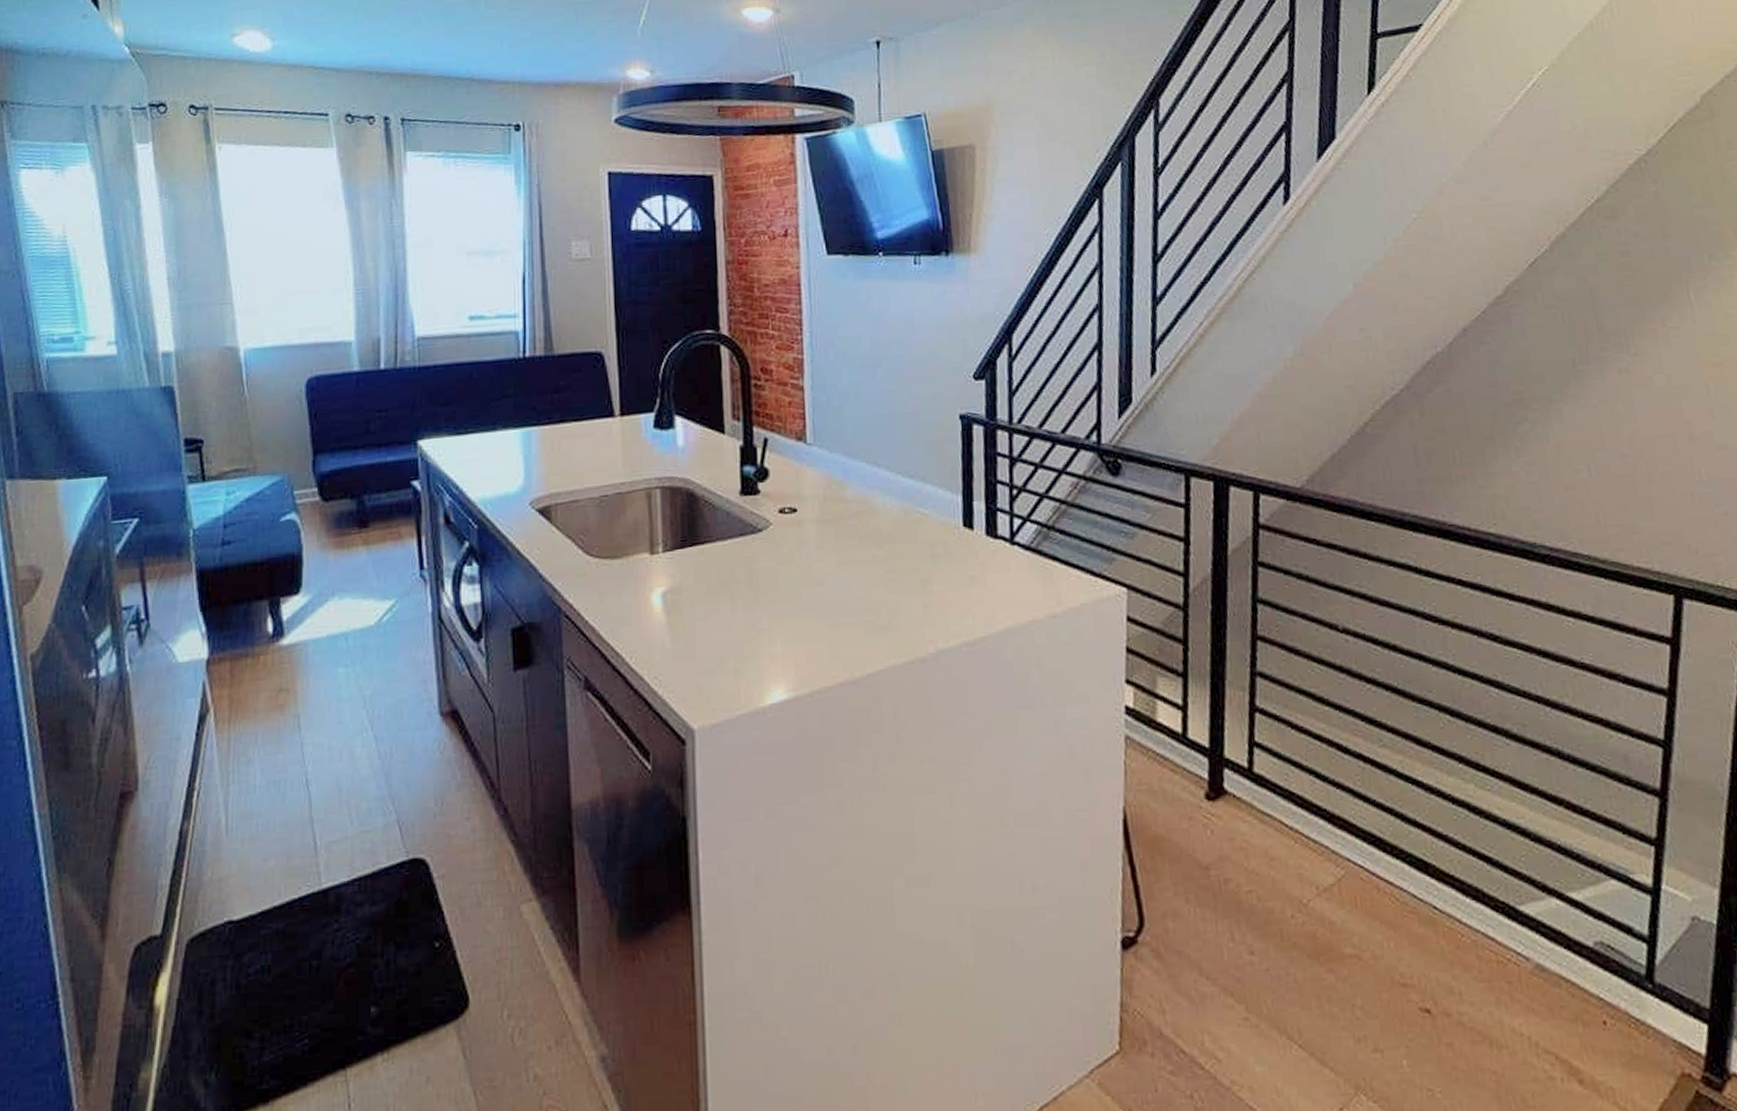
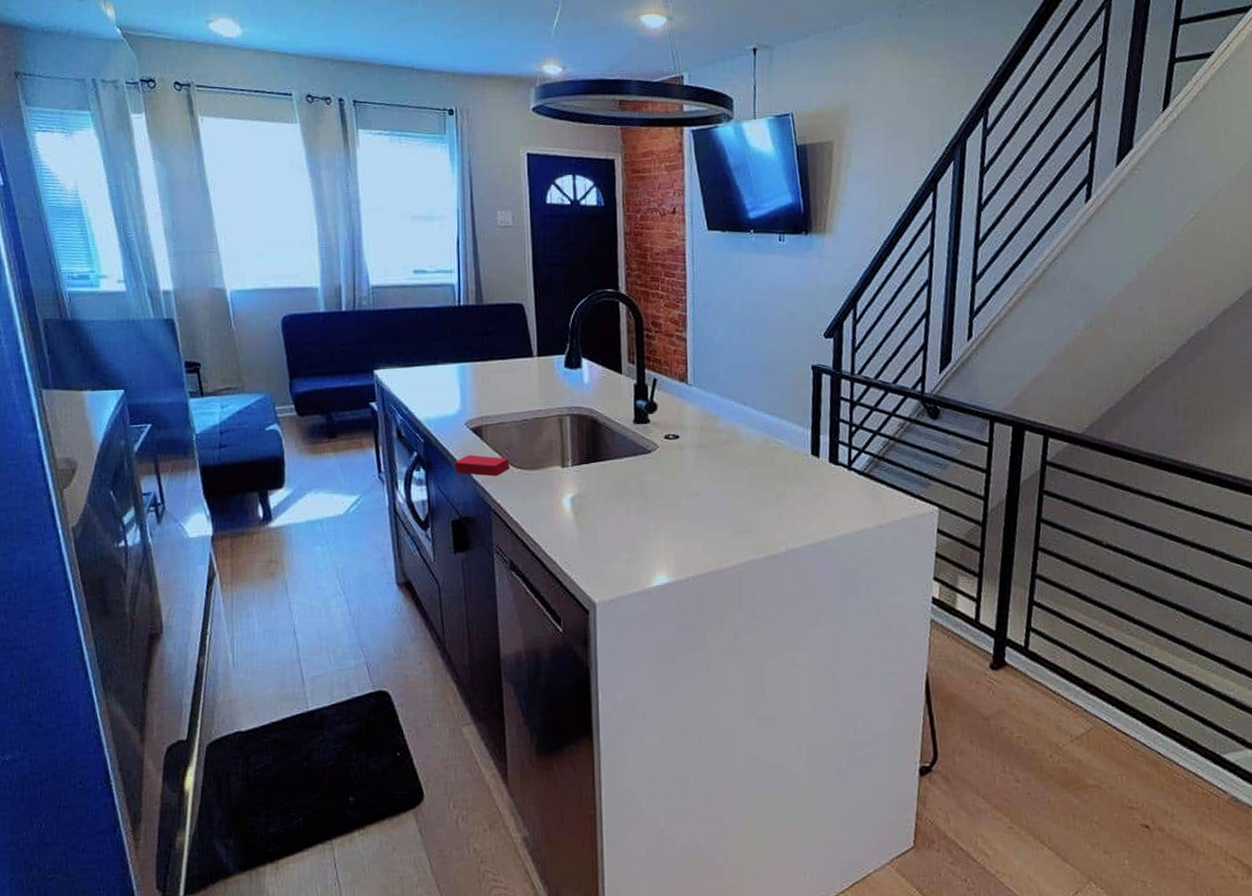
sponge: none [515,542,585,570] -> present [454,455,510,477]

